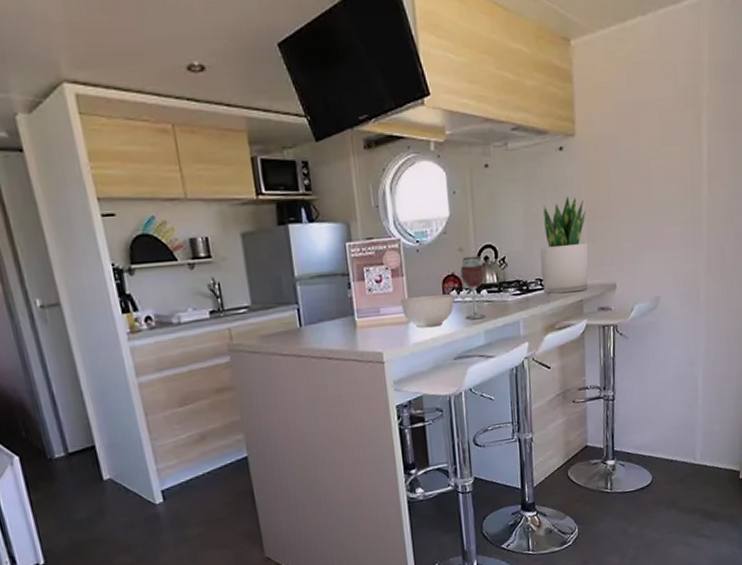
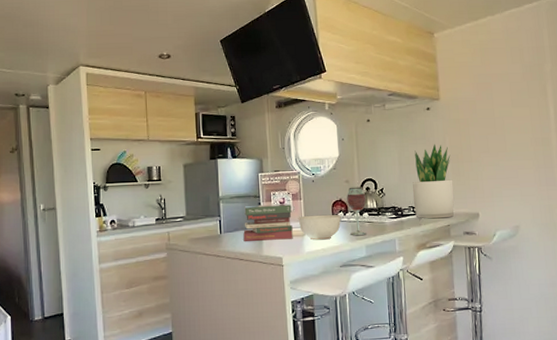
books: none [329,282,395,335] -> present [243,203,293,241]

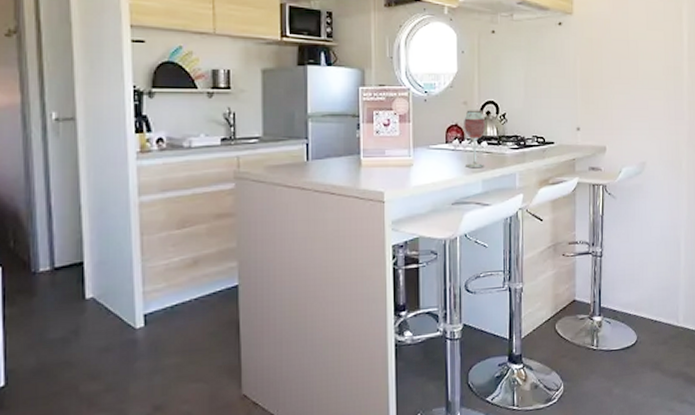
books: present [243,203,293,241] -> none [336,126,398,171]
bowl: present [298,214,341,240] -> none [405,141,456,172]
planter: present [412,144,455,219] -> none [537,65,582,151]

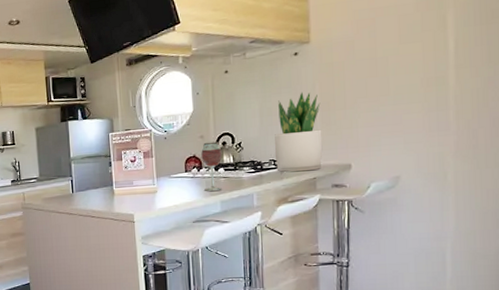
planter: none [537,65,582,151] -> present [274,92,323,173]

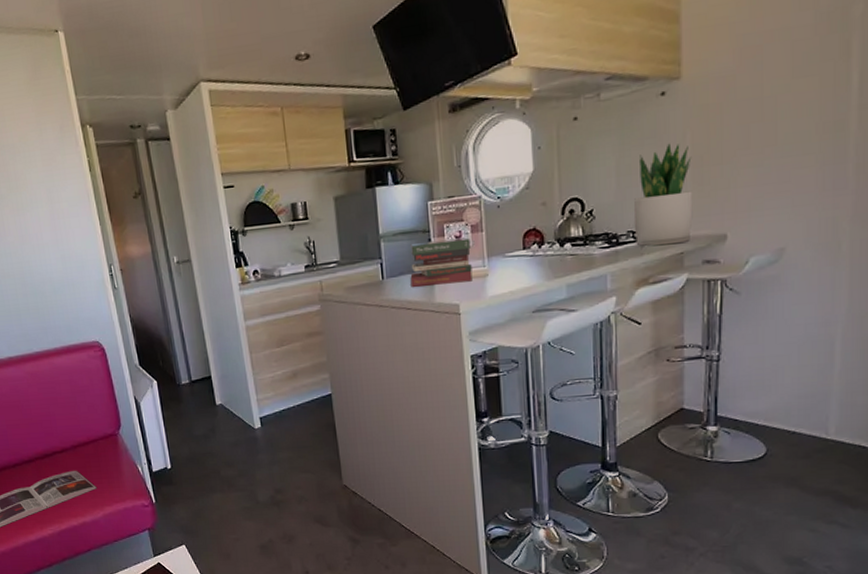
books: none [94,161,145,200] -> present [410,237,473,287]
wineglass: present [201,141,222,191] -> none [543,209,569,273]

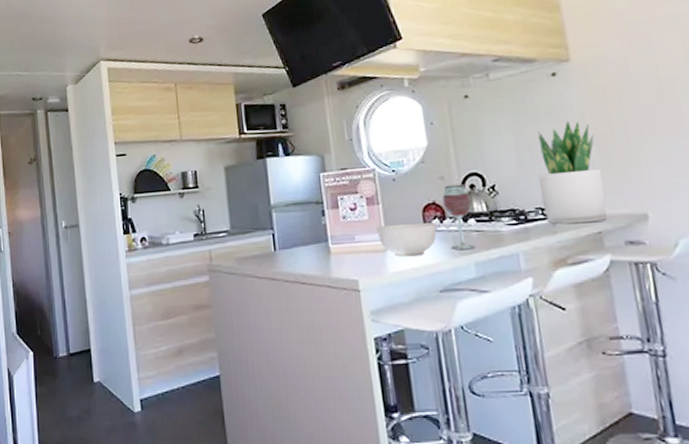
books: present [410,237,473,287] -> none [303,210,371,260]
bowl: none [478,247,535,281] -> present [376,222,437,257]
wineglass: none [543,209,569,273] -> present [442,184,475,249]

